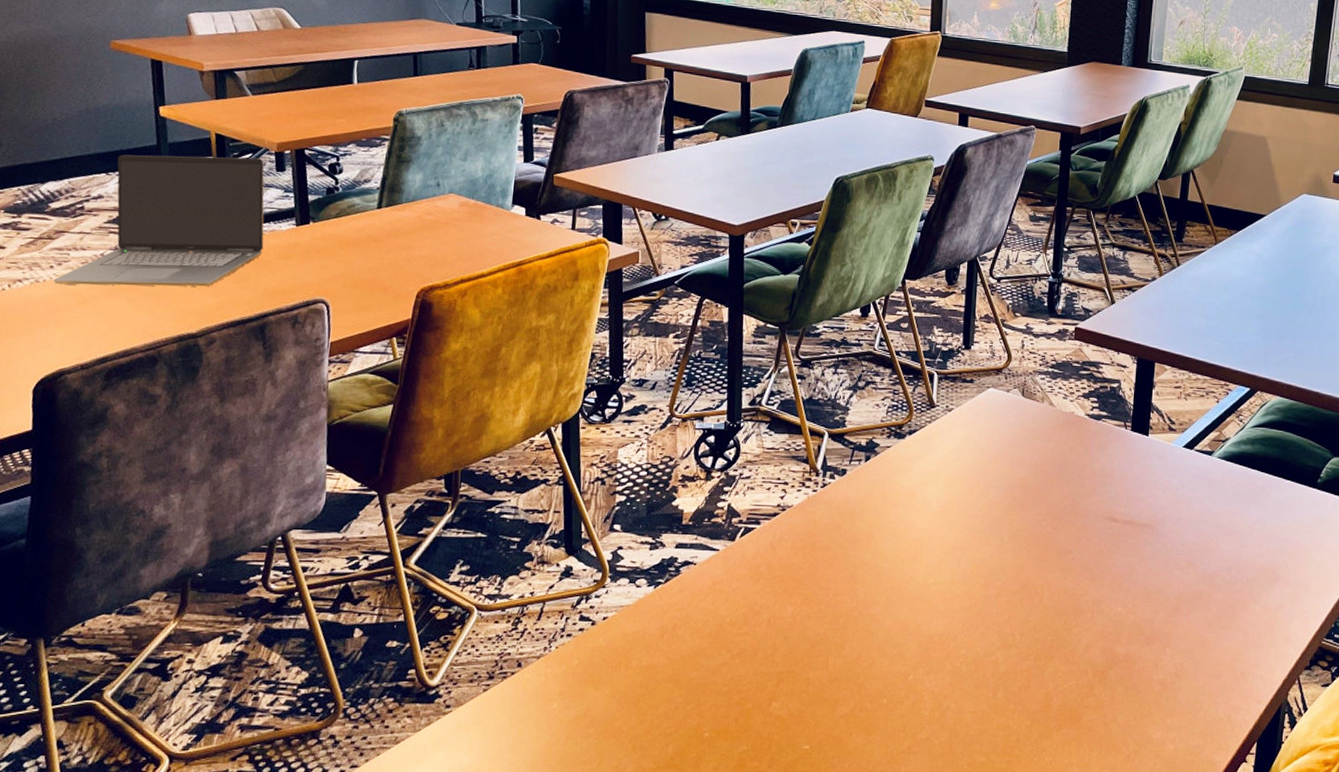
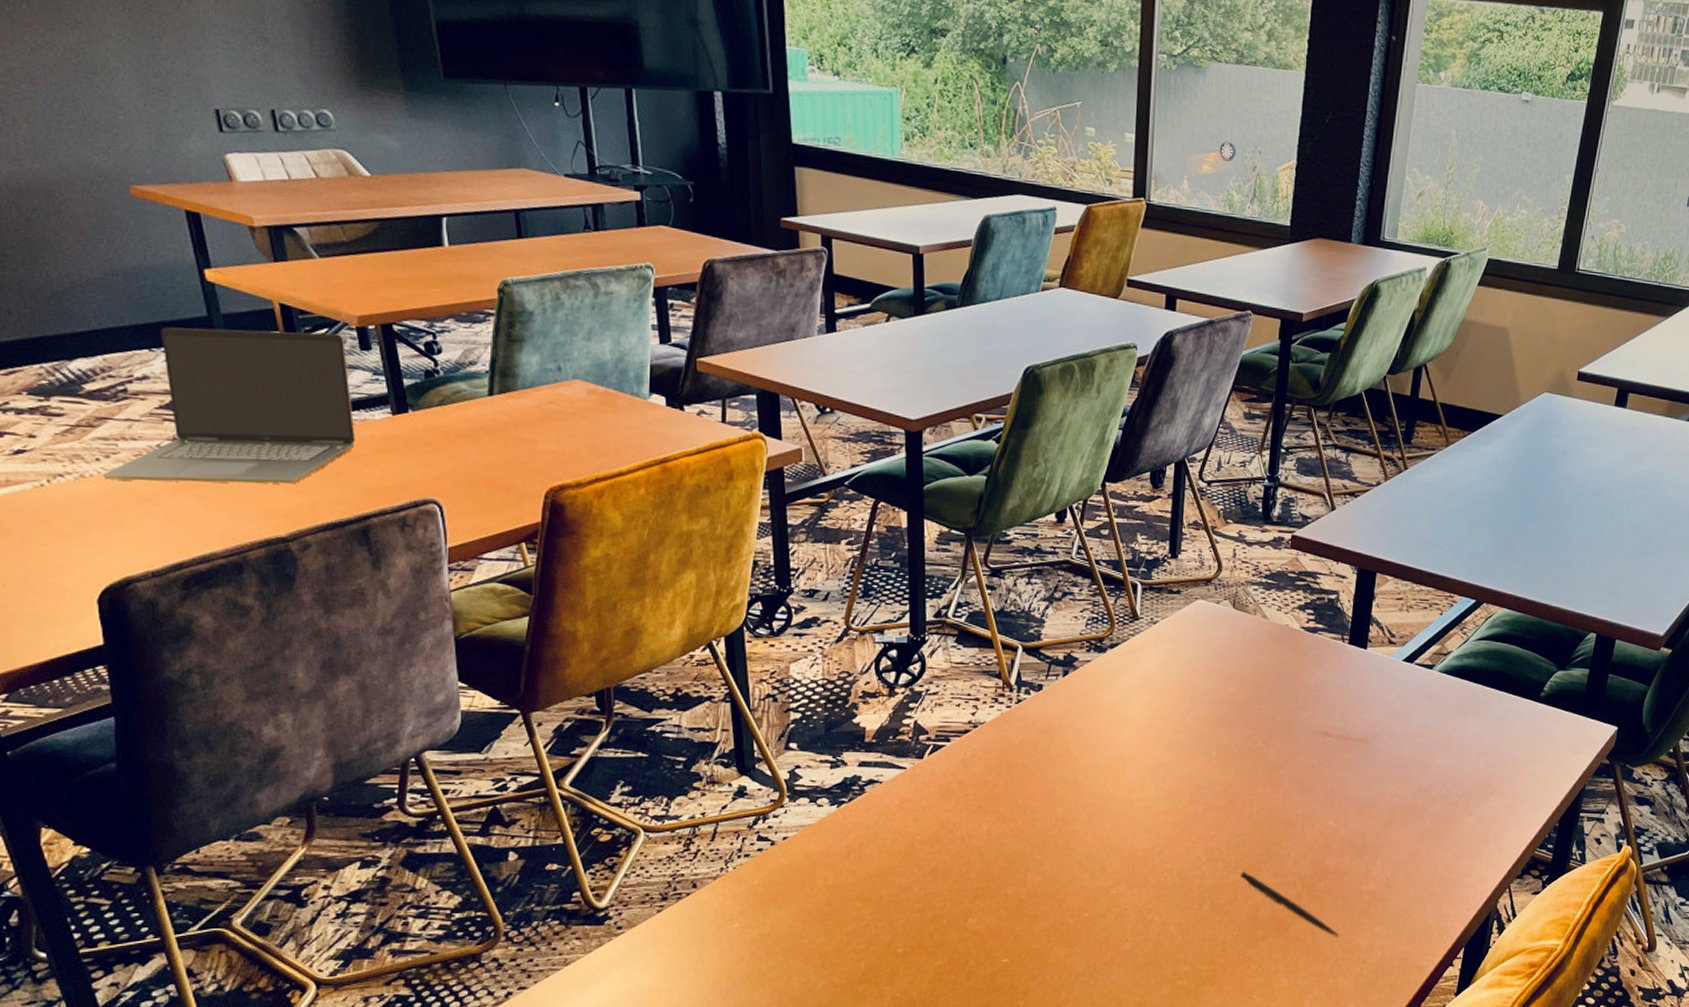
pen: none [1033,658,1132,729] -> present [1240,872,1340,937]

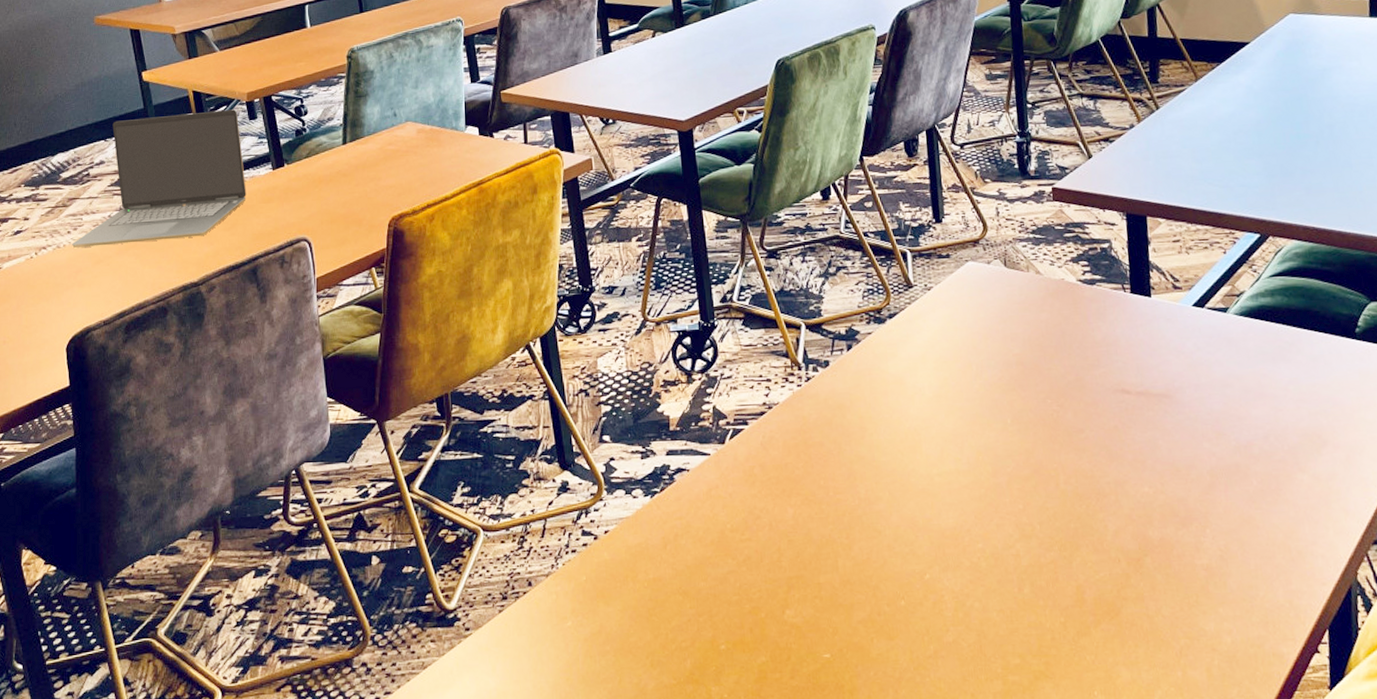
pen: present [1240,872,1340,937] -> none [1058,548,1180,621]

